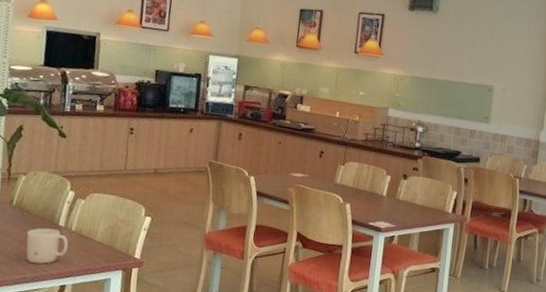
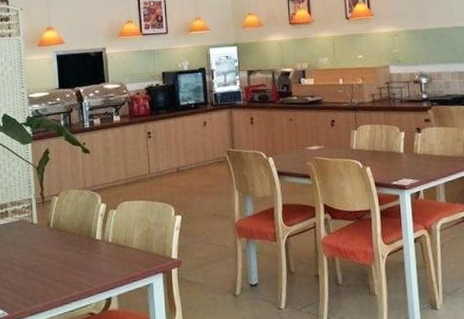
mug: present [26,228,68,264] -> none [67,243,107,281]

